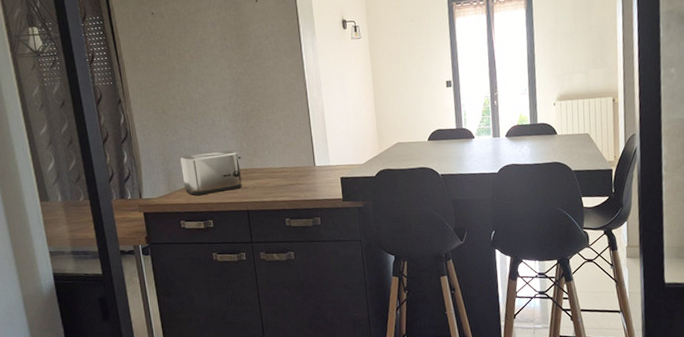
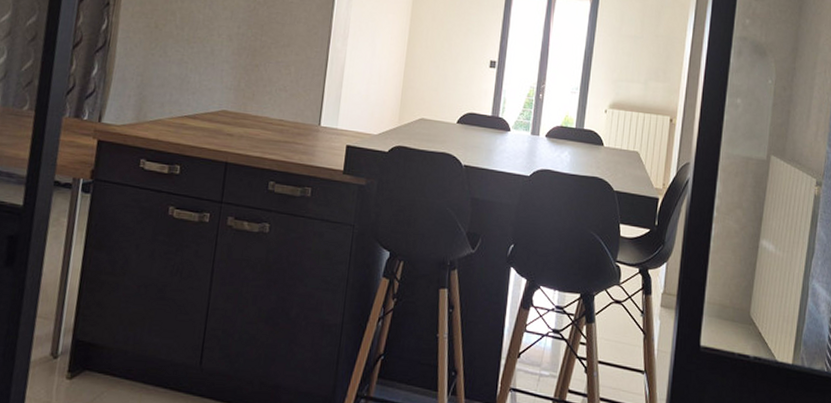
toaster: present [180,150,243,196] -> none [156,82,235,135]

